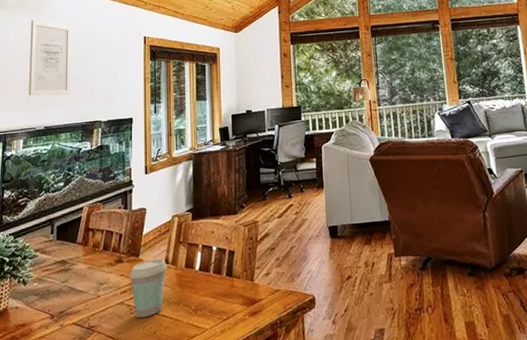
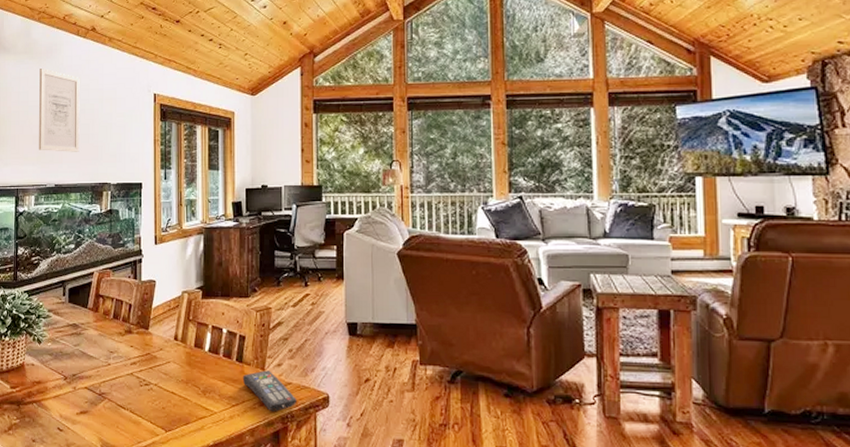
coffee cup: present [129,258,167,319] -> none [139,334,176,392]
remote control: none [232,281,285,321] -> present [242,370,297,412]

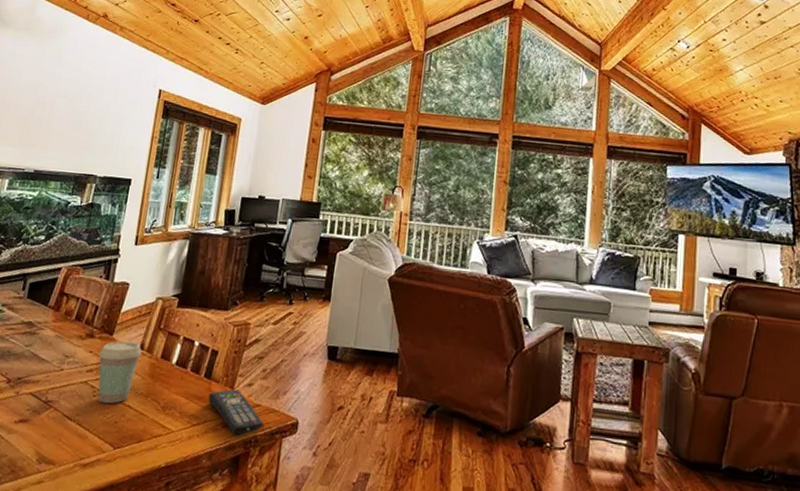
wall art: present [39,68,80,152] -> none [23,48,82,139]
coffee cup: none [139,334,176,392] -> present [97,341,142,404]

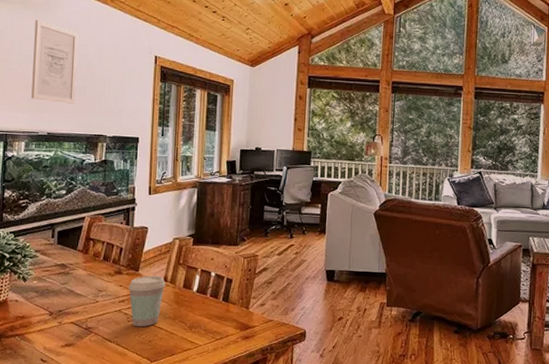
wall art: none [23,48,82,139] -> present [31,20,79,104]
remote control: present [208,389,263,435] -> none [227,309,277,345]

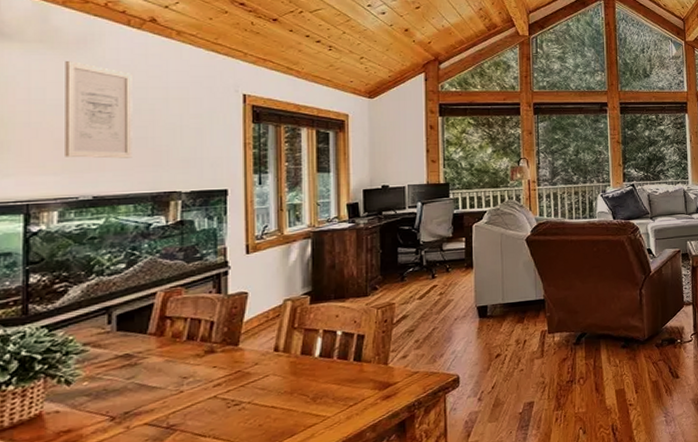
coffee cup: present [128,275,166,327] -> none [225,346,277,412]

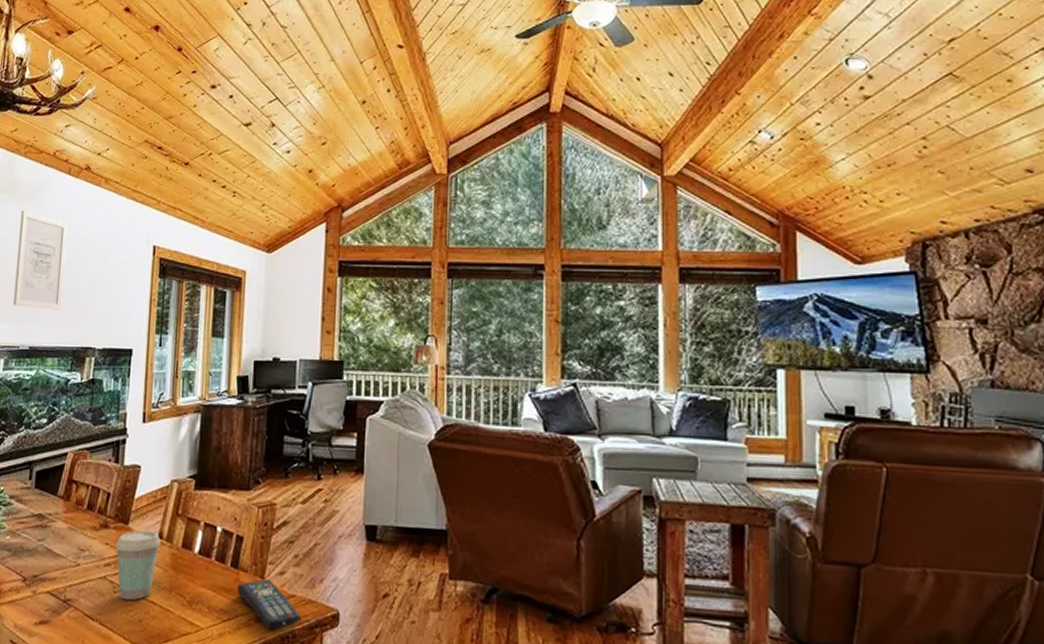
coffee cup: none [225,346,277,412] -> present [115,530,161,601]
remote control: none [361,364,424,404] -> present [237,579,300,631]

